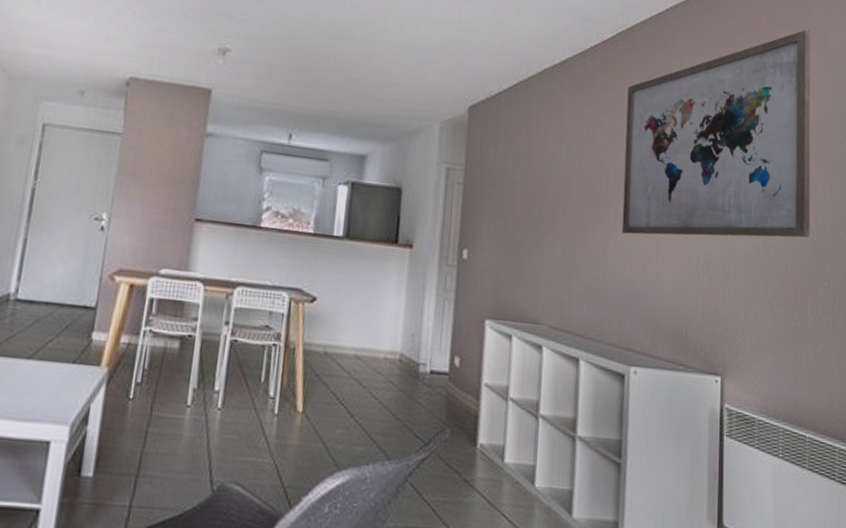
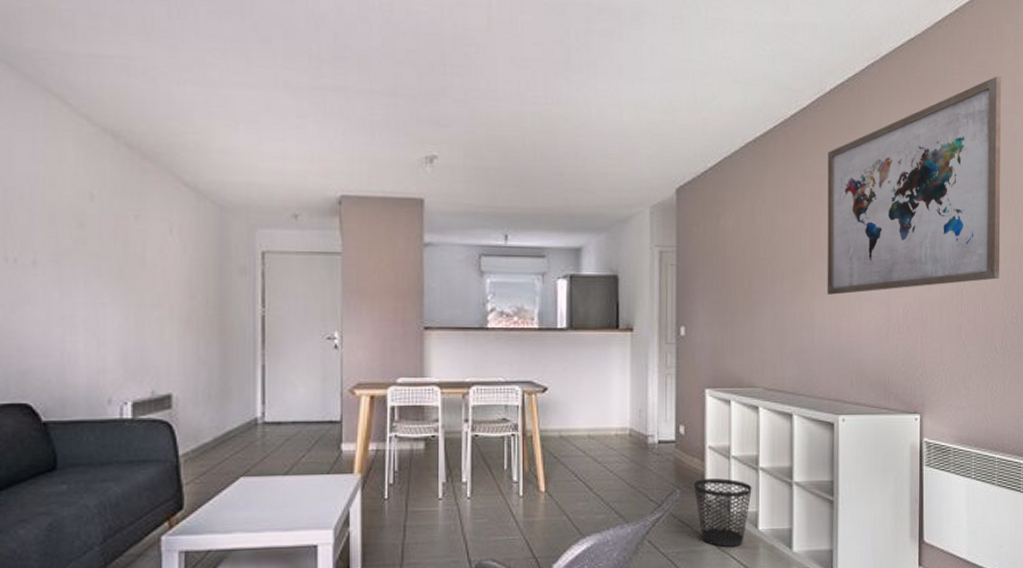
wastebasket: none [465,419,530,504] -> present [693,478,752,548]

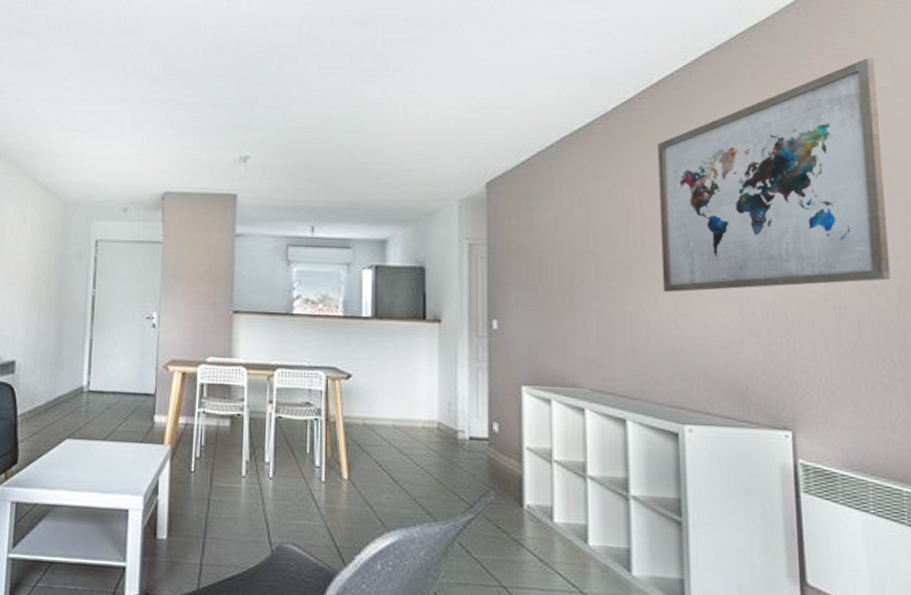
wastebasket: present [693,478,752,548] -> none [509,482,579,562]

